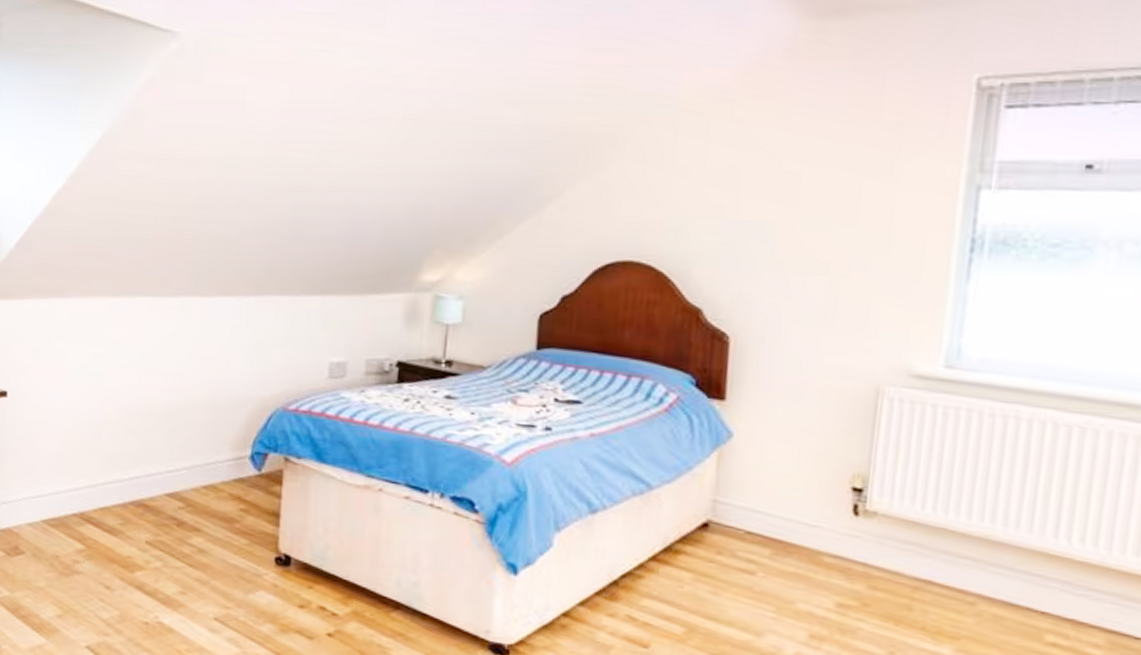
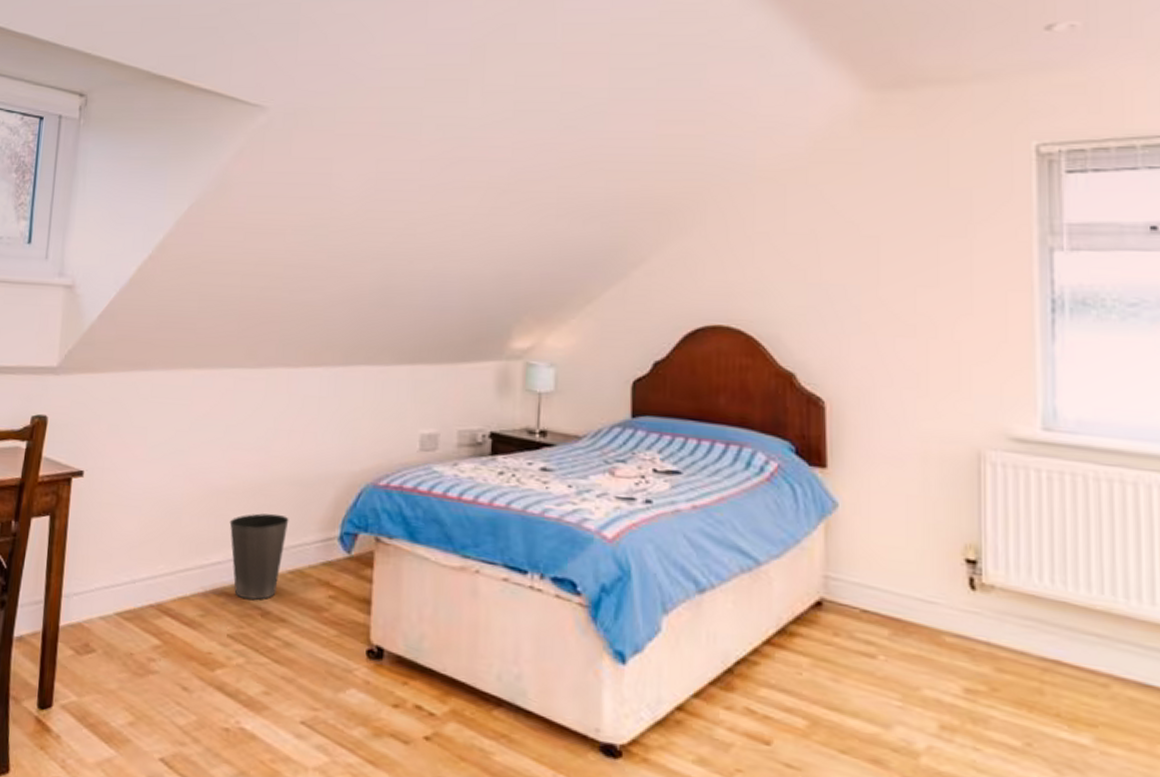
waste basket: none [146,433,203,511] -> present [229,513,289,600]

